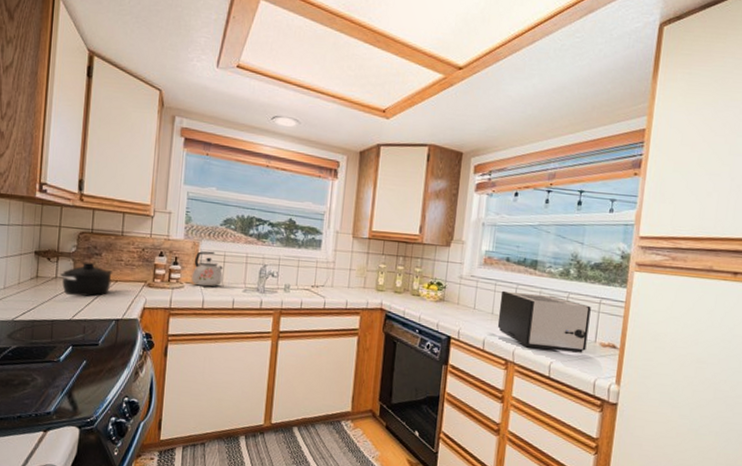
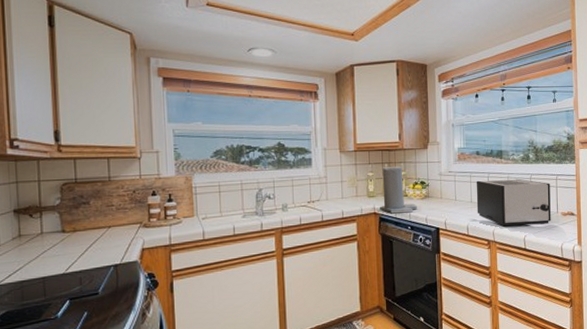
saucepan: present [60,262,112,297] -> none [46,212,104,249]
kettle: present [190,251,224,287] -> none [187,183,221,219]
paper towel: none [386,260,429,315] -> present [379,166,417,214]

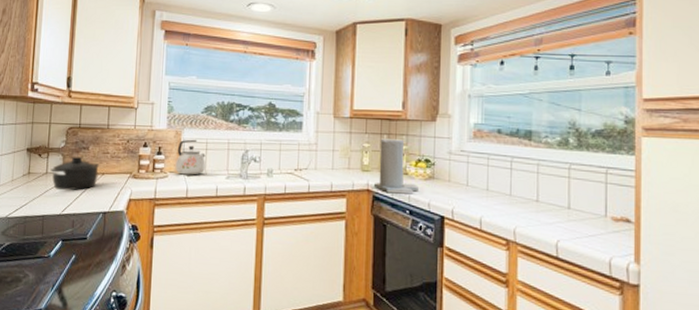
saucepan: none [46,212,104,249] -> present [51,156,99,191]
kettle: none [187,183,221,219] -> present [174,139,206,175]
toaster: present [476,178,551,227] -> none [494,164,597,229]

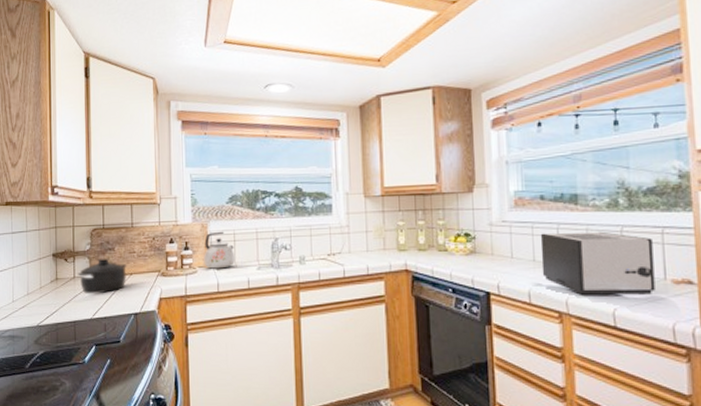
paper towel: present [373,138,419,195] -> none [411,214,460,272]
toaster: none [494,164,597,229] -> present [540,231,655,295]

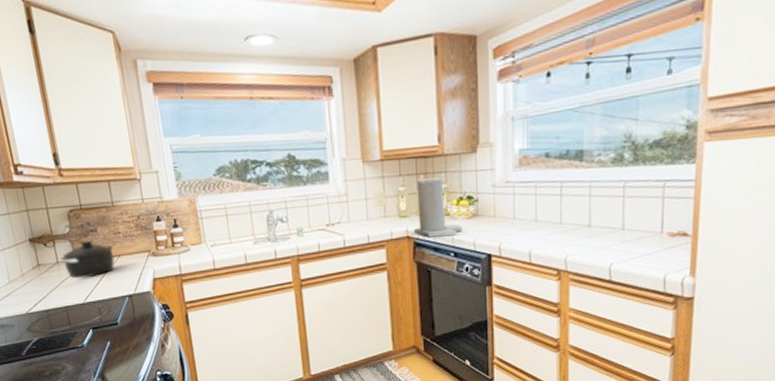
kettle: present [202,231,236,269] -> none [194,206,230,246]
paper towel: none [411,214,460,272] -> present [413,177,462,238]
toaster: present [540,231,655,295] -> none [543,187,653,252]

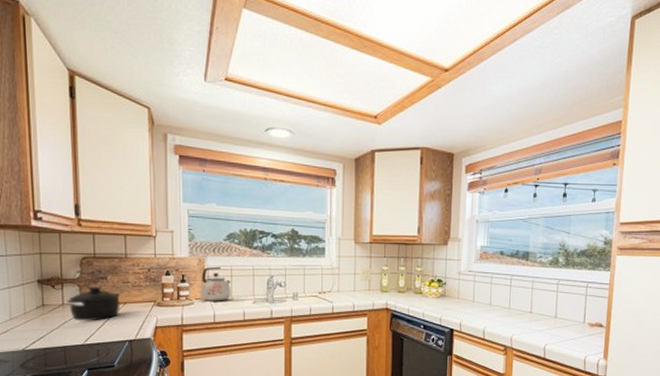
kettle: none [194,206,230,246] -> present [199,266,232,301]
paper towel: present [413,177,462,238] -> none [391,262,432,311]

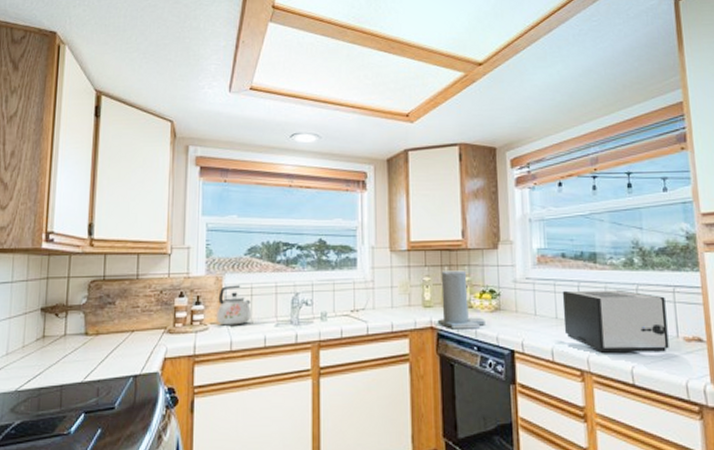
saucepan: present [67,286,120,321] -> none [70,313,128,354]
paper towel: none [391,262,432,311] -> present [437,270,485,329]
toaster: none [495,282,579,334] -> present [562,289,669,353]

